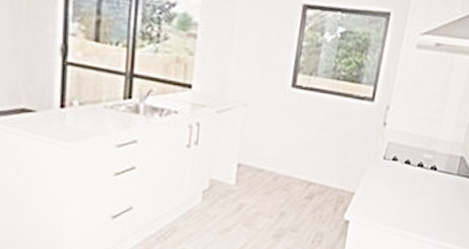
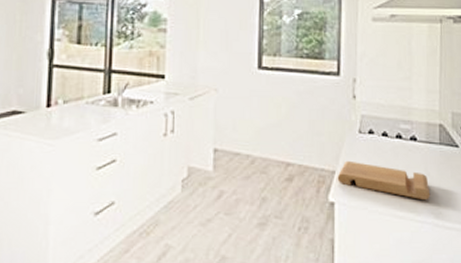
cutting board: none [355,184,440,224] -> present [337,160,431,201]

